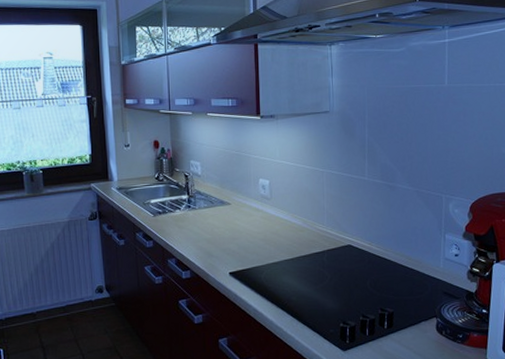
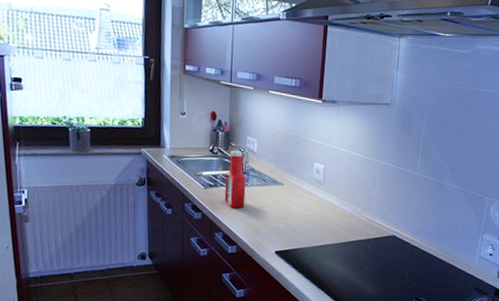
ketchup bottle: none [173,175,195,233] -> present [224,150,247,209]

